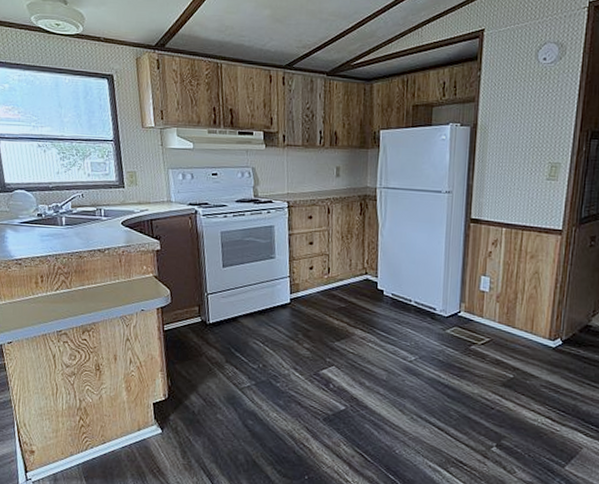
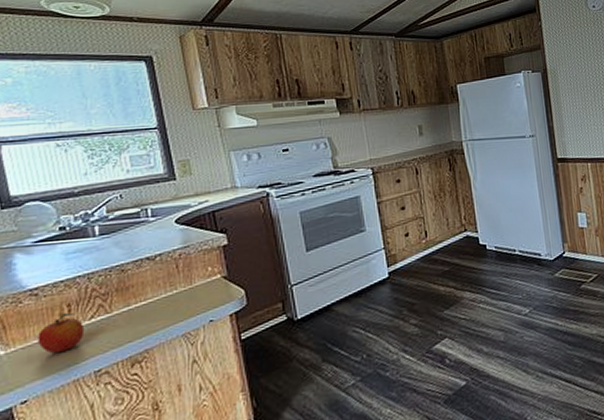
fruit: none [20,282,52,312] -> present [37,312,85,354]

